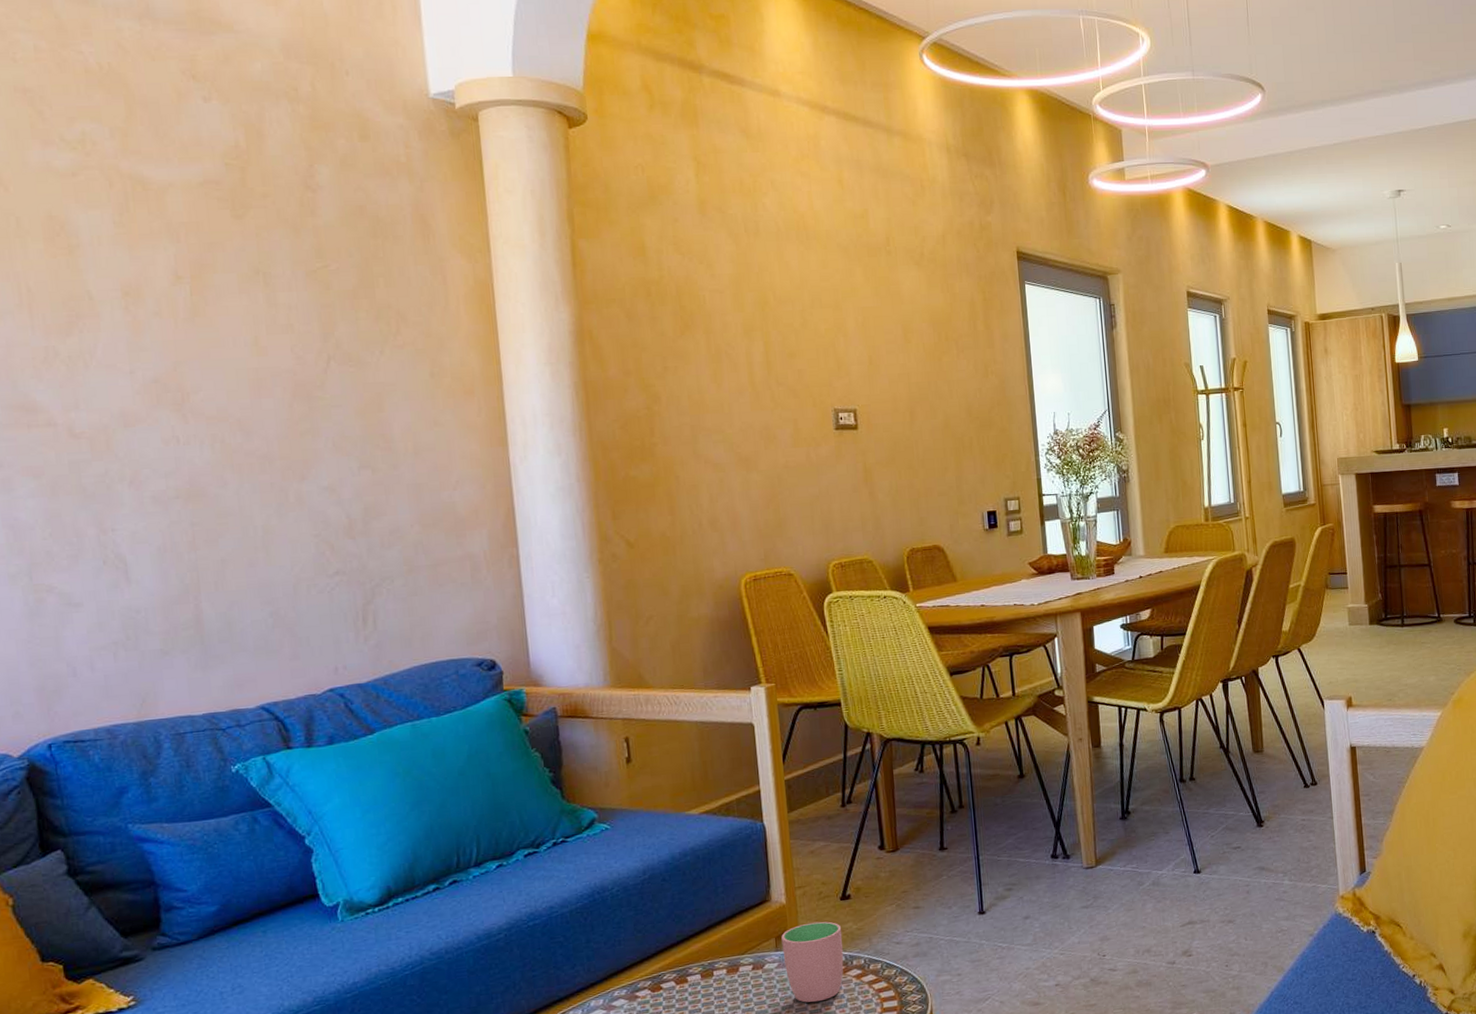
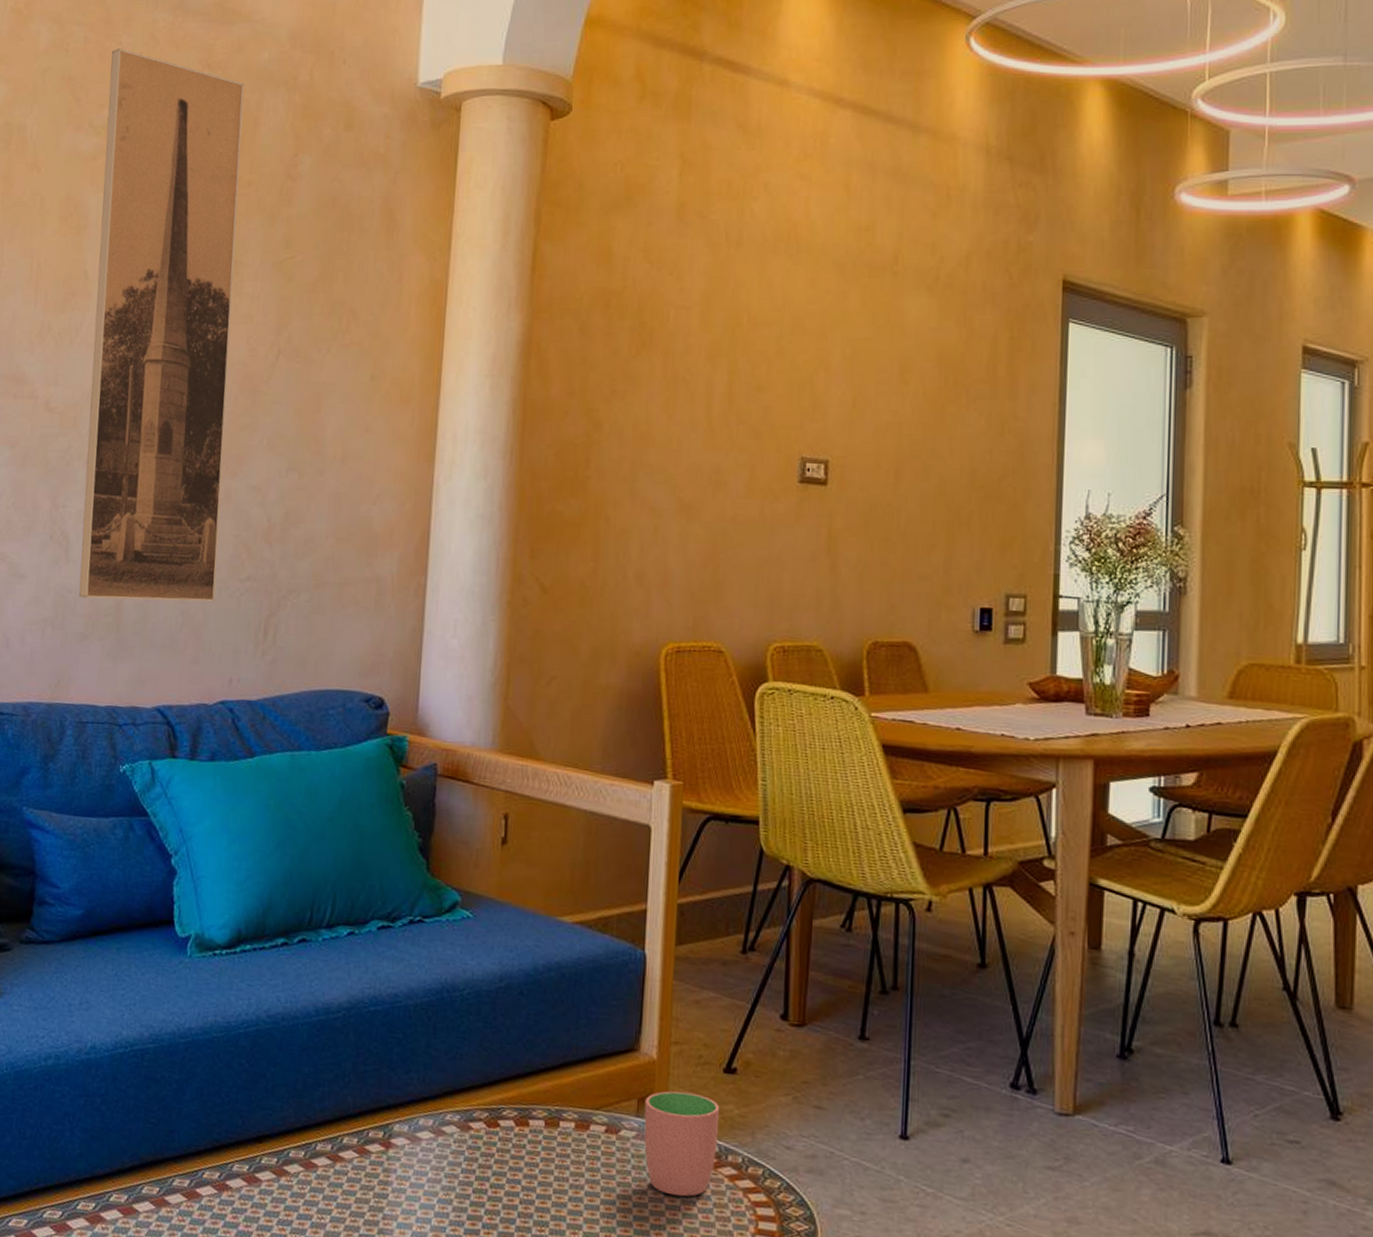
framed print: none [71,58,304,616] -> present [78,48,245,602]

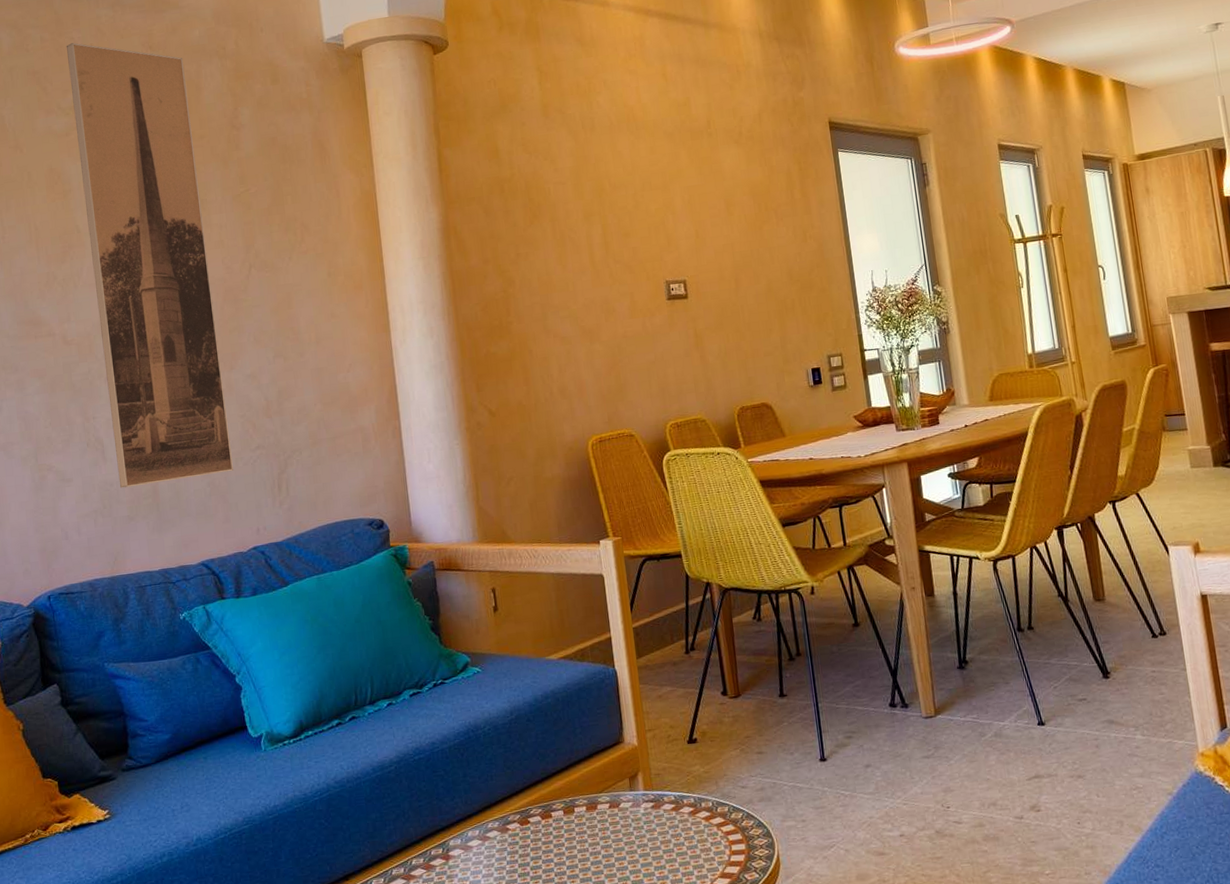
cup: present [644,1091,720,1197] -> none [634,763,693,842]

